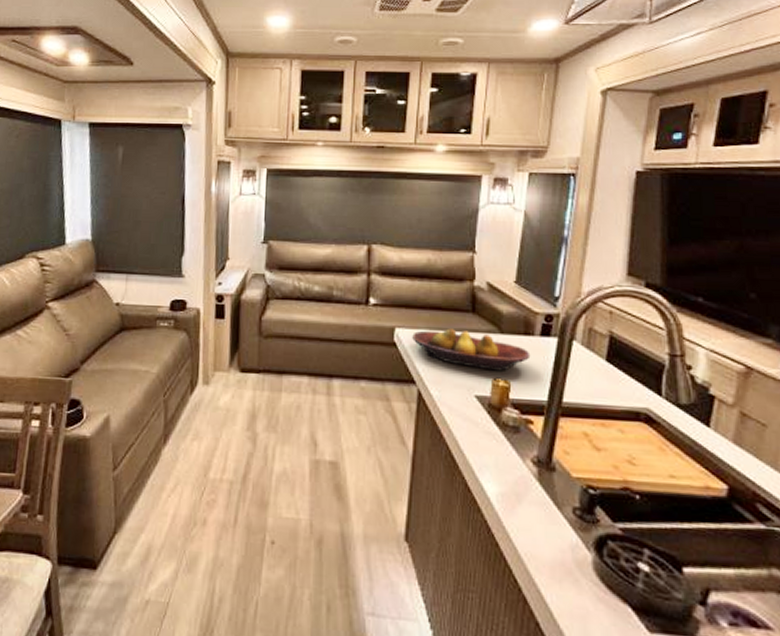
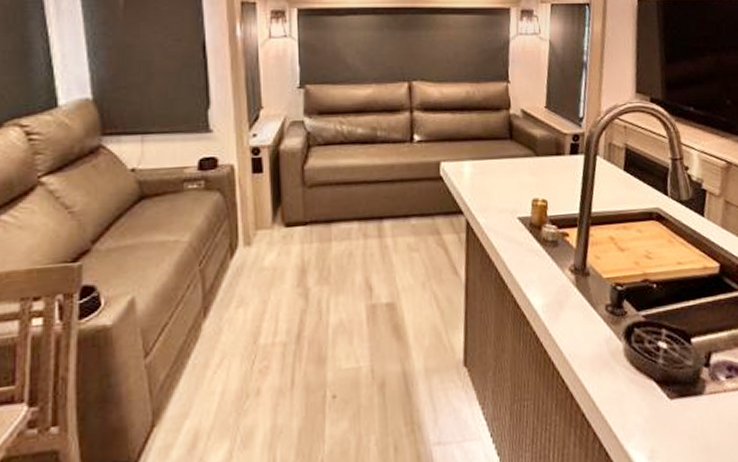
fruit bowl: present [412,328,531,371] -> none [457,157,563,192]

